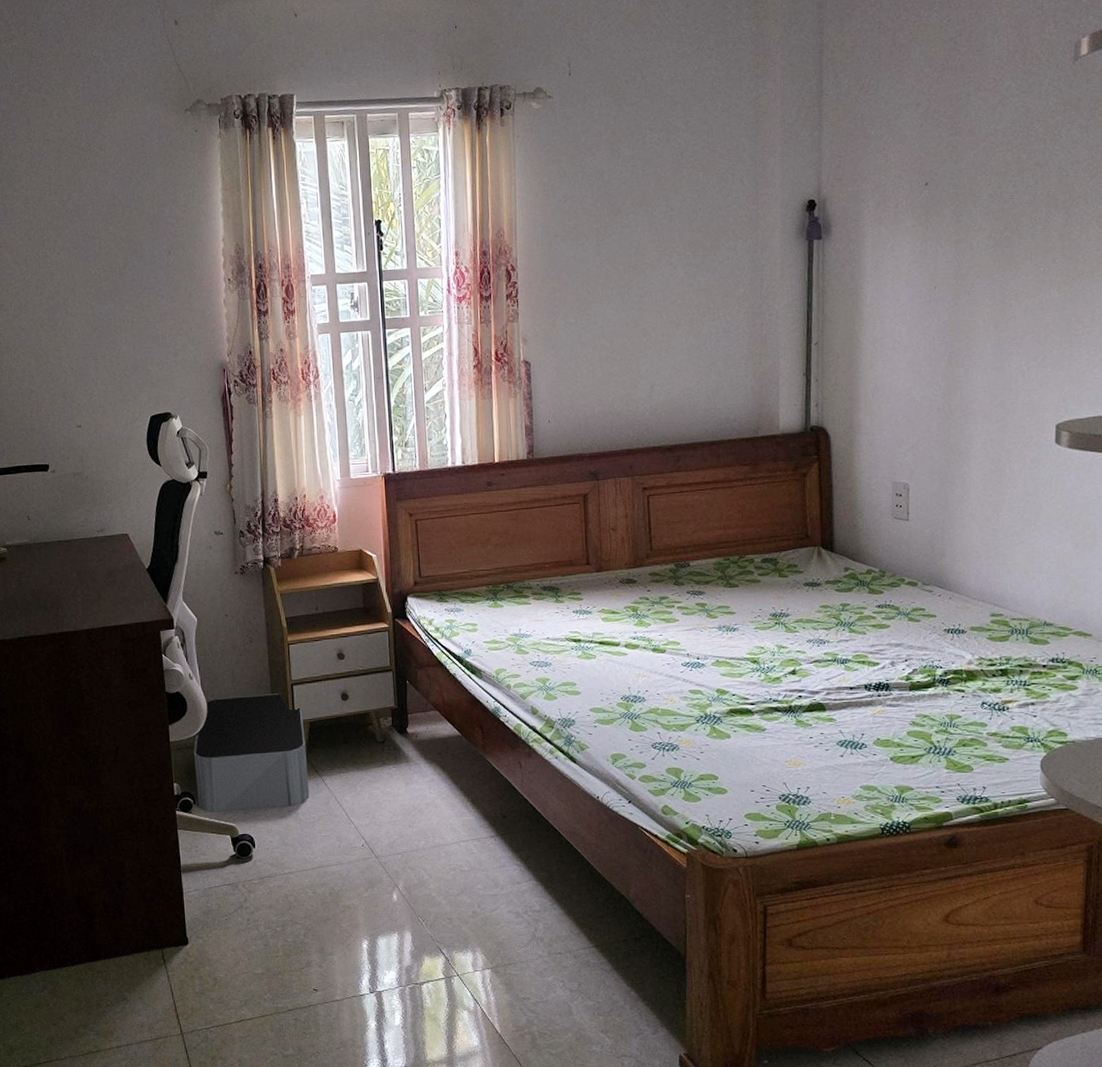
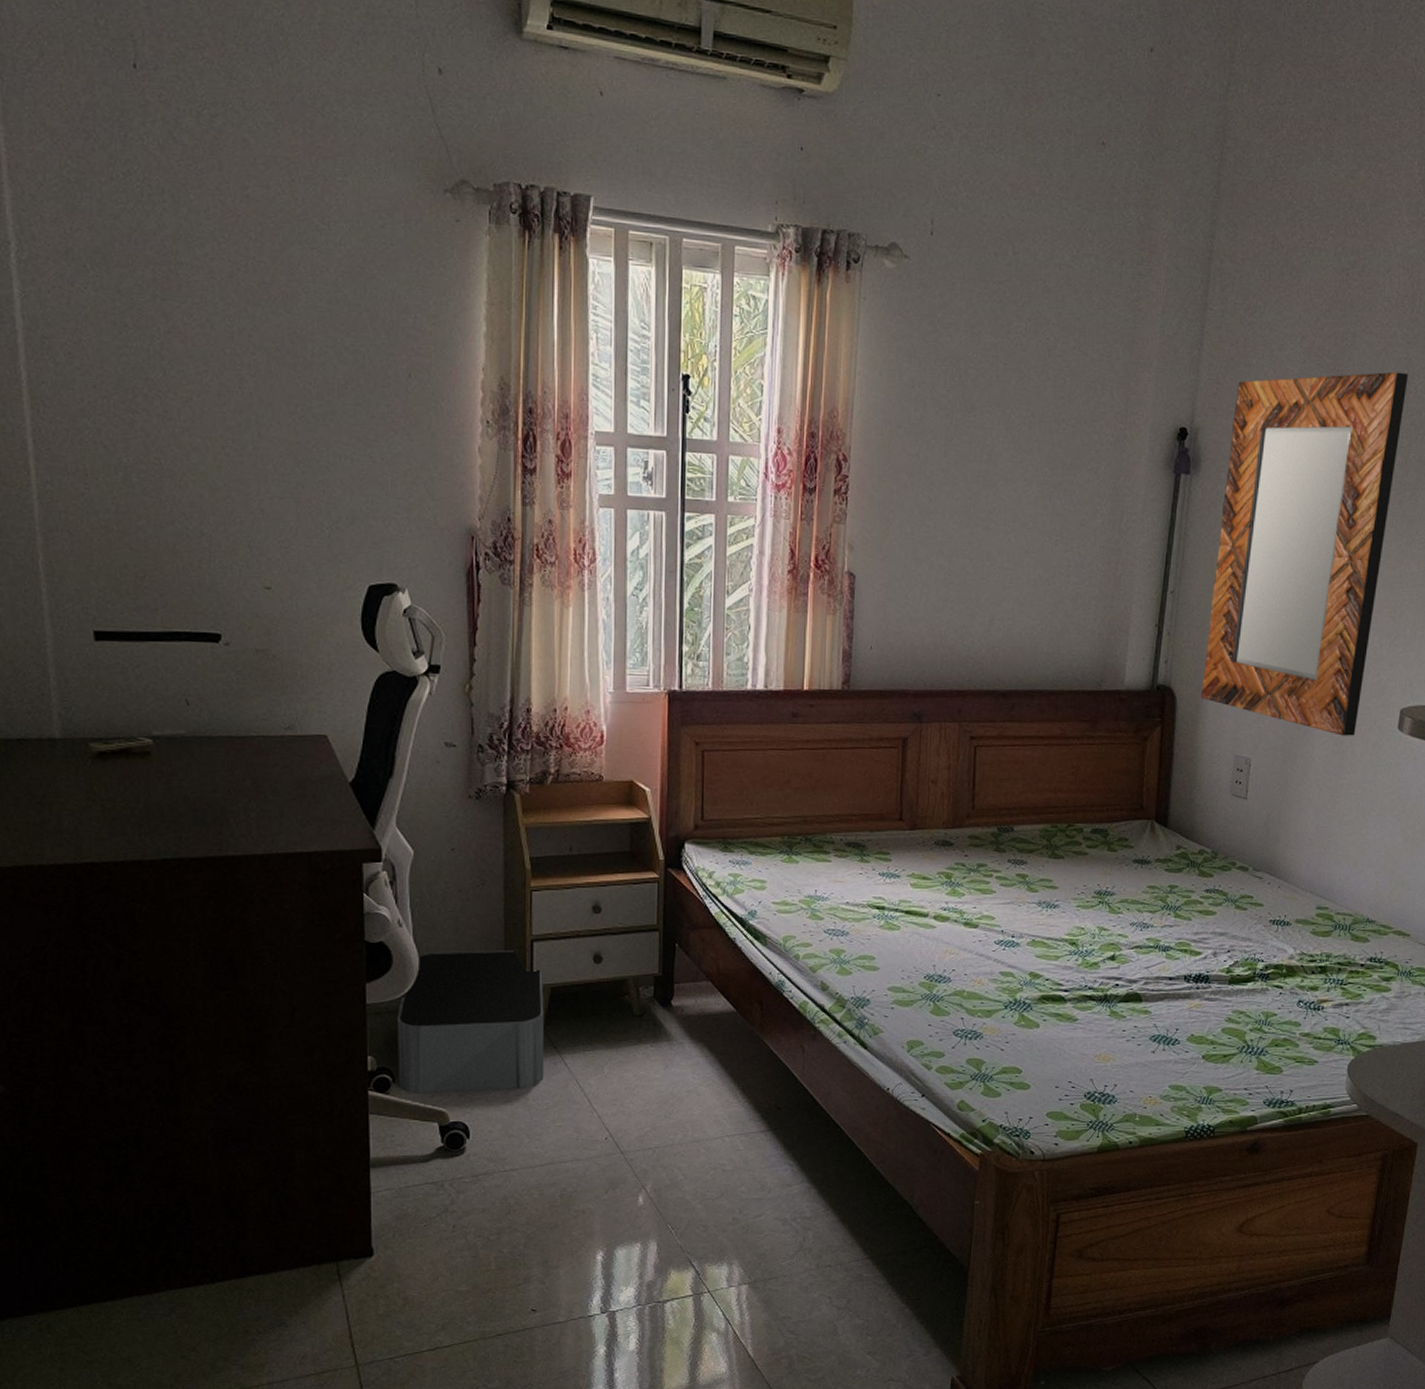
home mirror: none [853,119,1028,455] -> present [1201,371,1409,736]

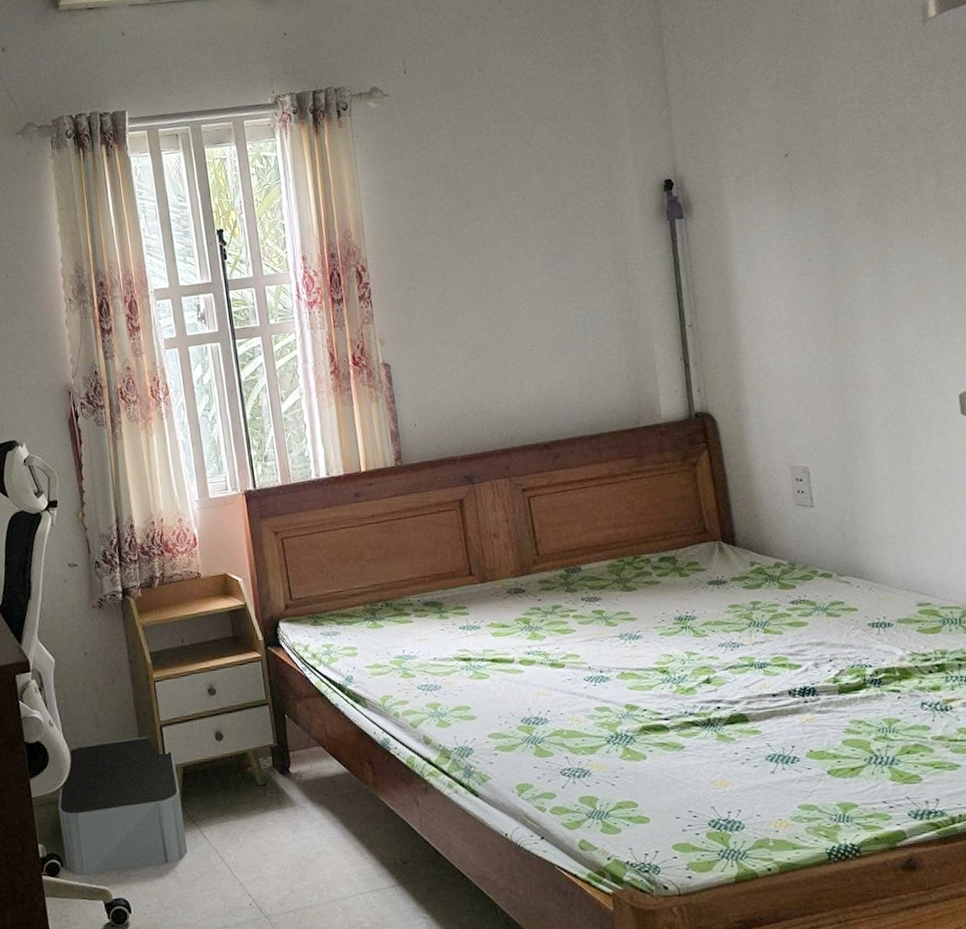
home mirror: present [1201,371,1409,736] -> none [712,84,916,431]

